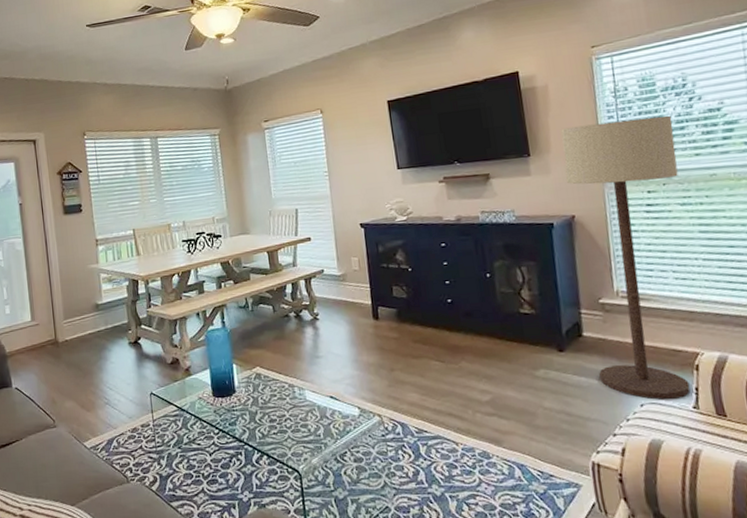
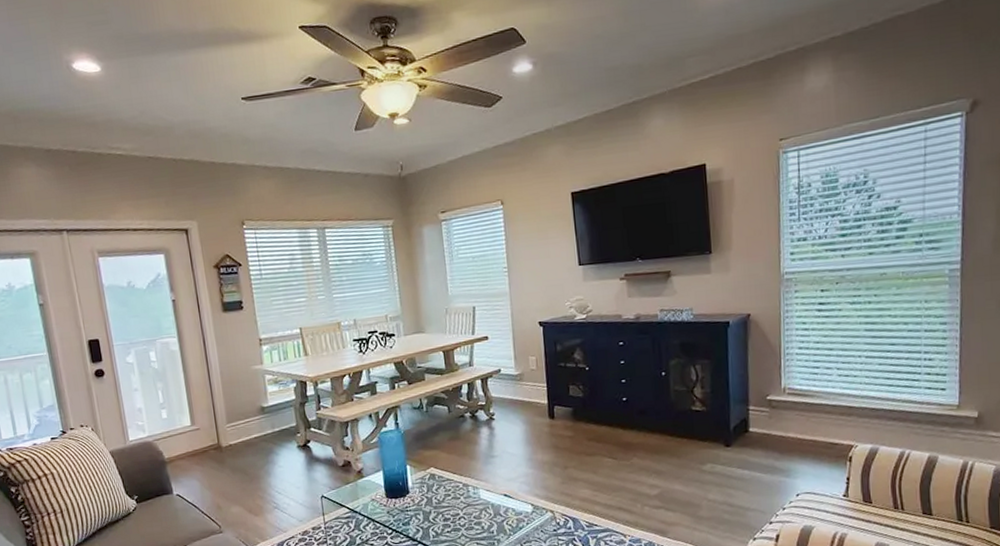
floor lamp: present [561,115,691,400] -> none [743,213,851,489]

